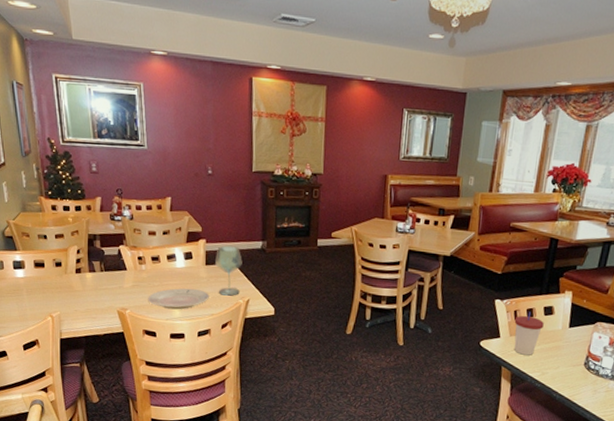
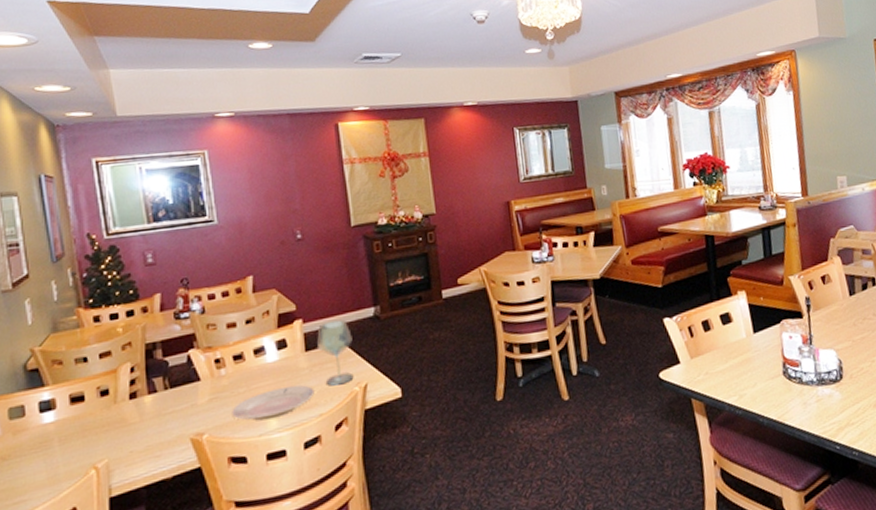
cup: present [514,312,544,355] -> none [691,324,726,379]

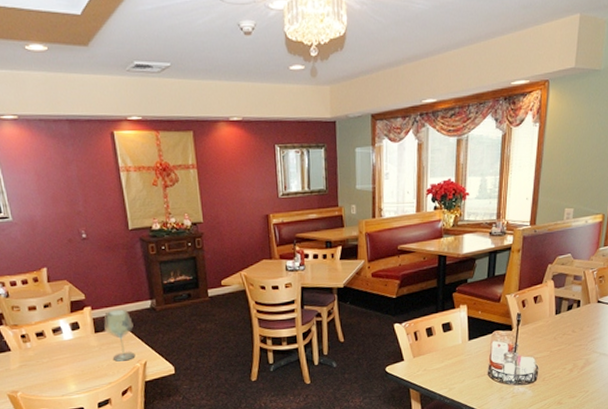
plate: present [232,385,315,421] -> none [38,359,104,385]

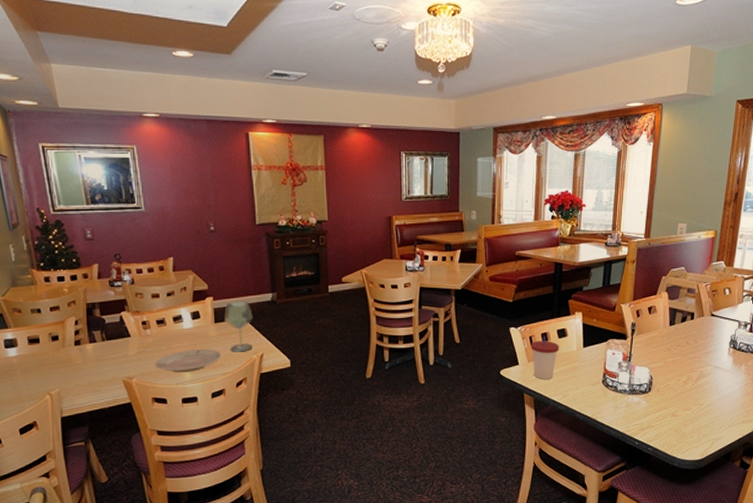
plate: none [38,359,104,385] -> present [155,349,221,373]
cup: none [415,331,444,374] -> present [531,336,559,379]

